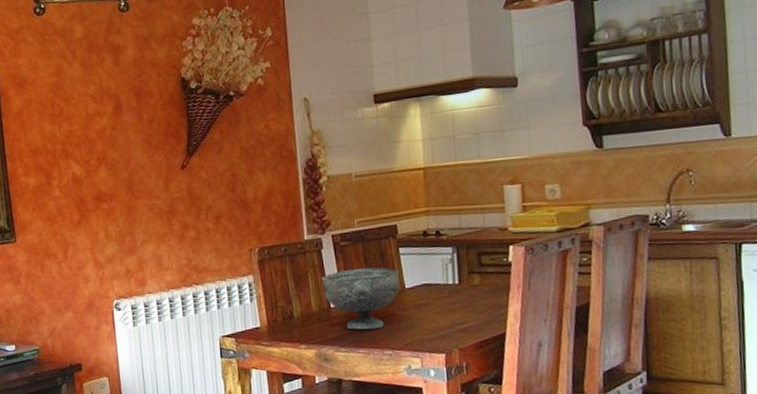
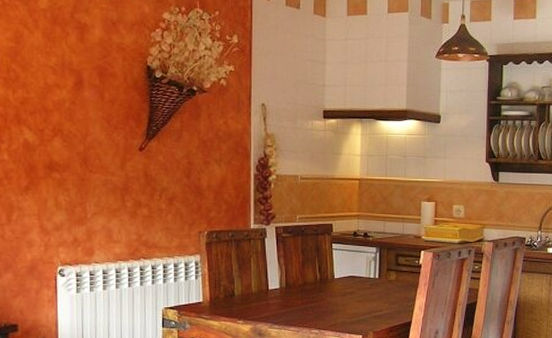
decorative bowl: present [321,267,400,330] -> none [262,259,330,311]

